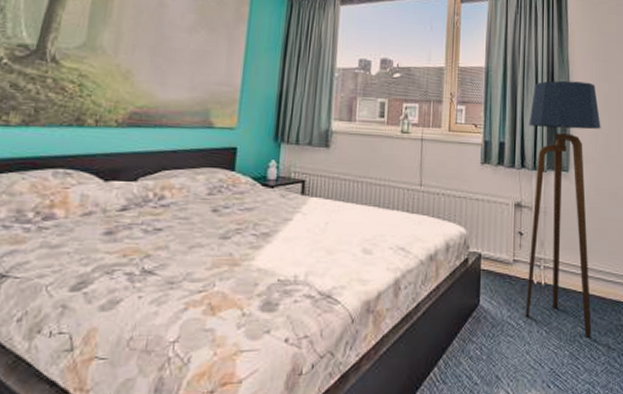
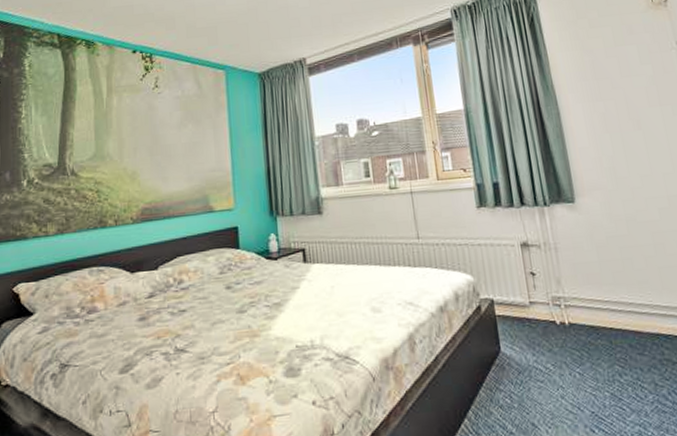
floor lamp: present [525,80,601,338] -> none [520,105,633,376]

